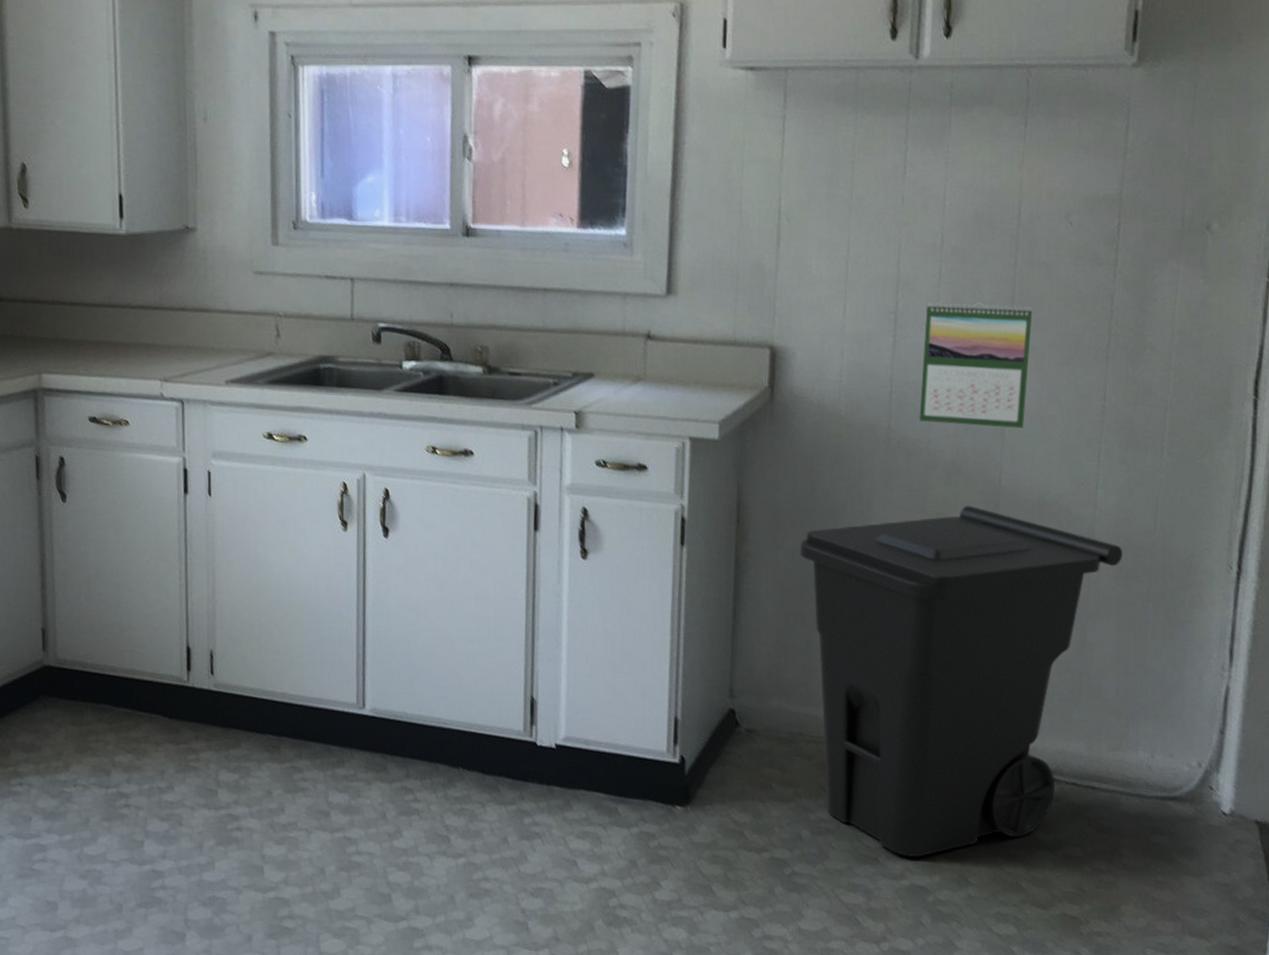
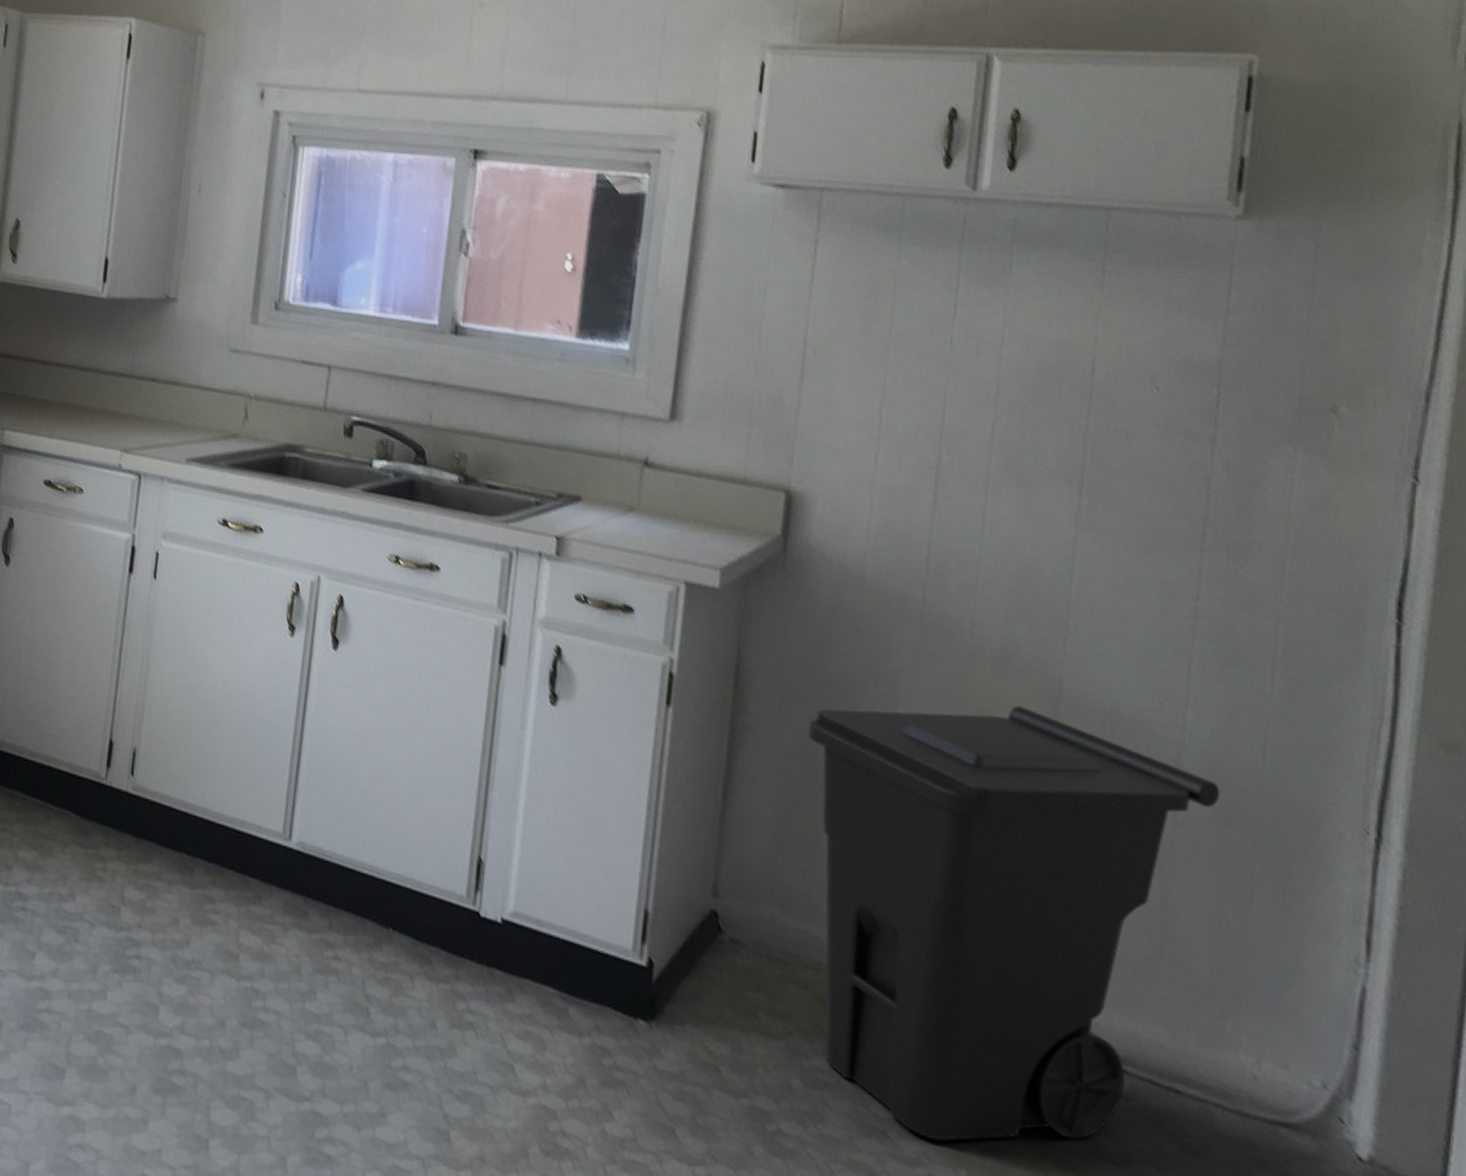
calendar: present [919,302,1033,429] -> none [962,462,1107,623]

